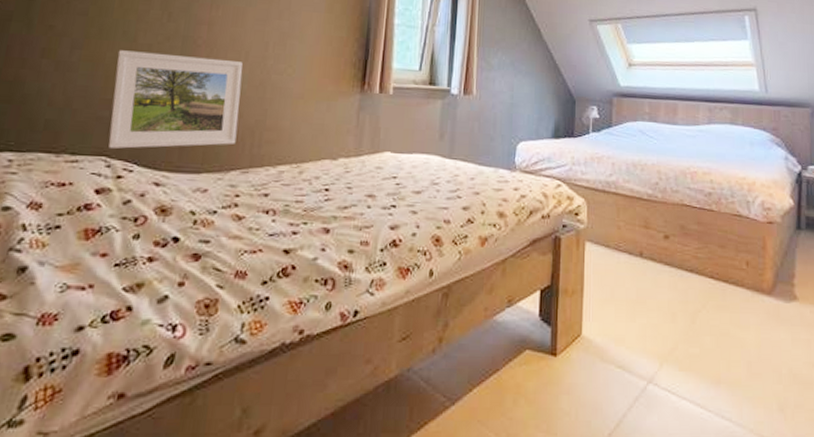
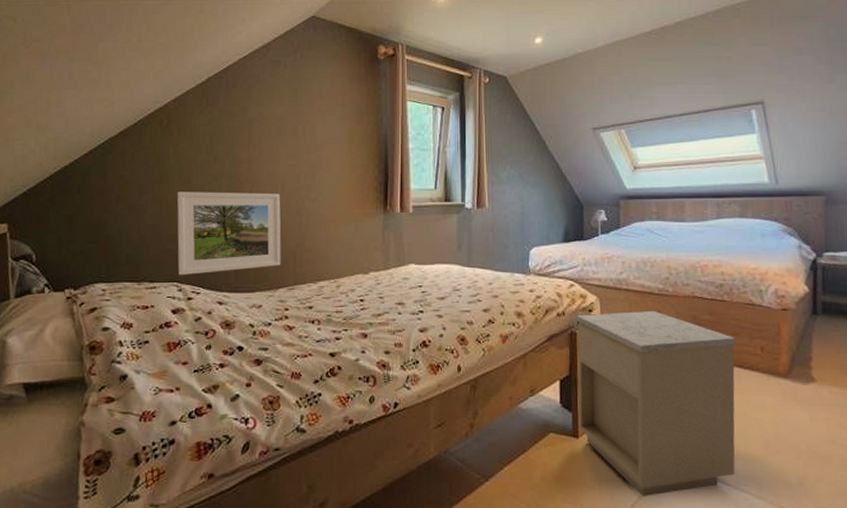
nightstand: none [557,217,723,424] -> present [576,311,737,496]

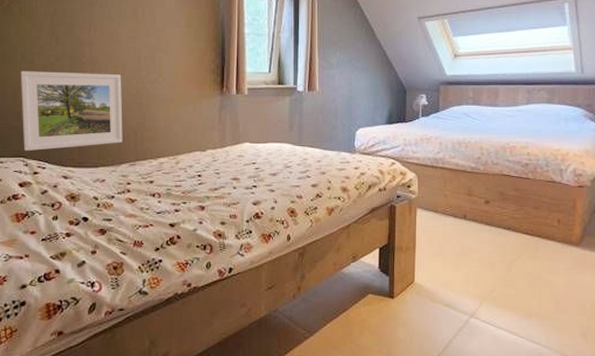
nightstand: present [576,311,737,496] -> none [394,187,537,348]

